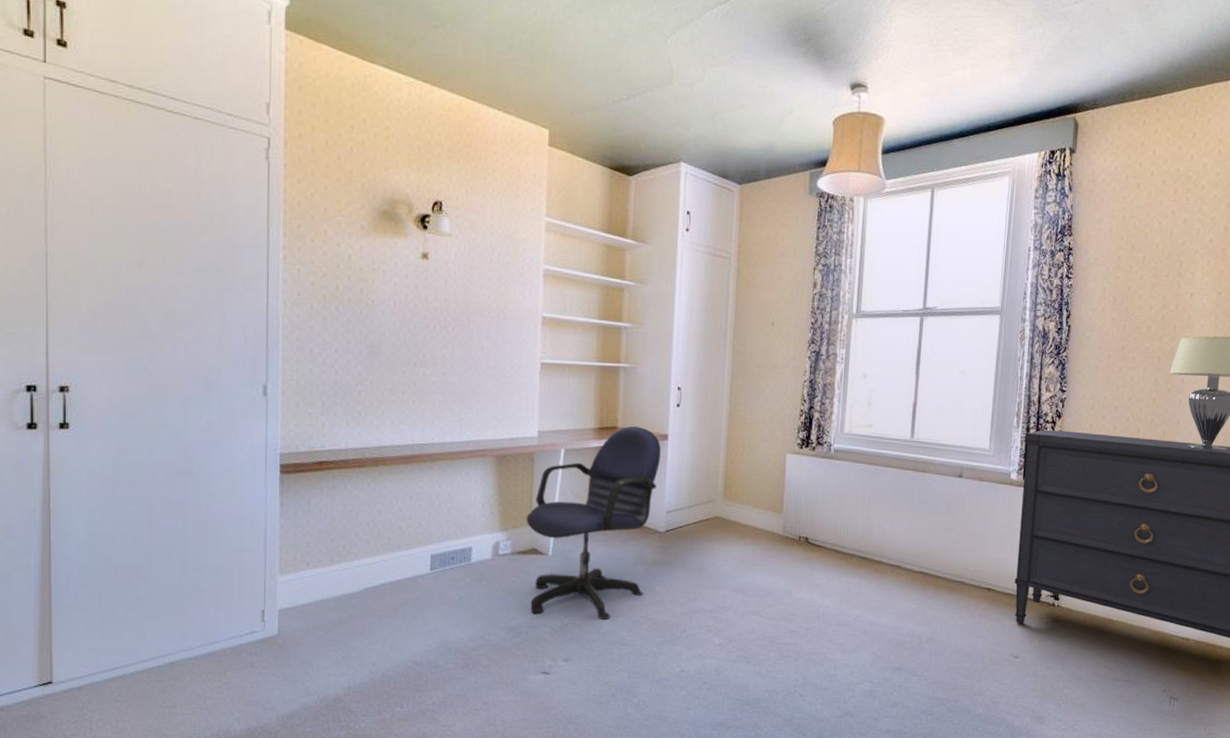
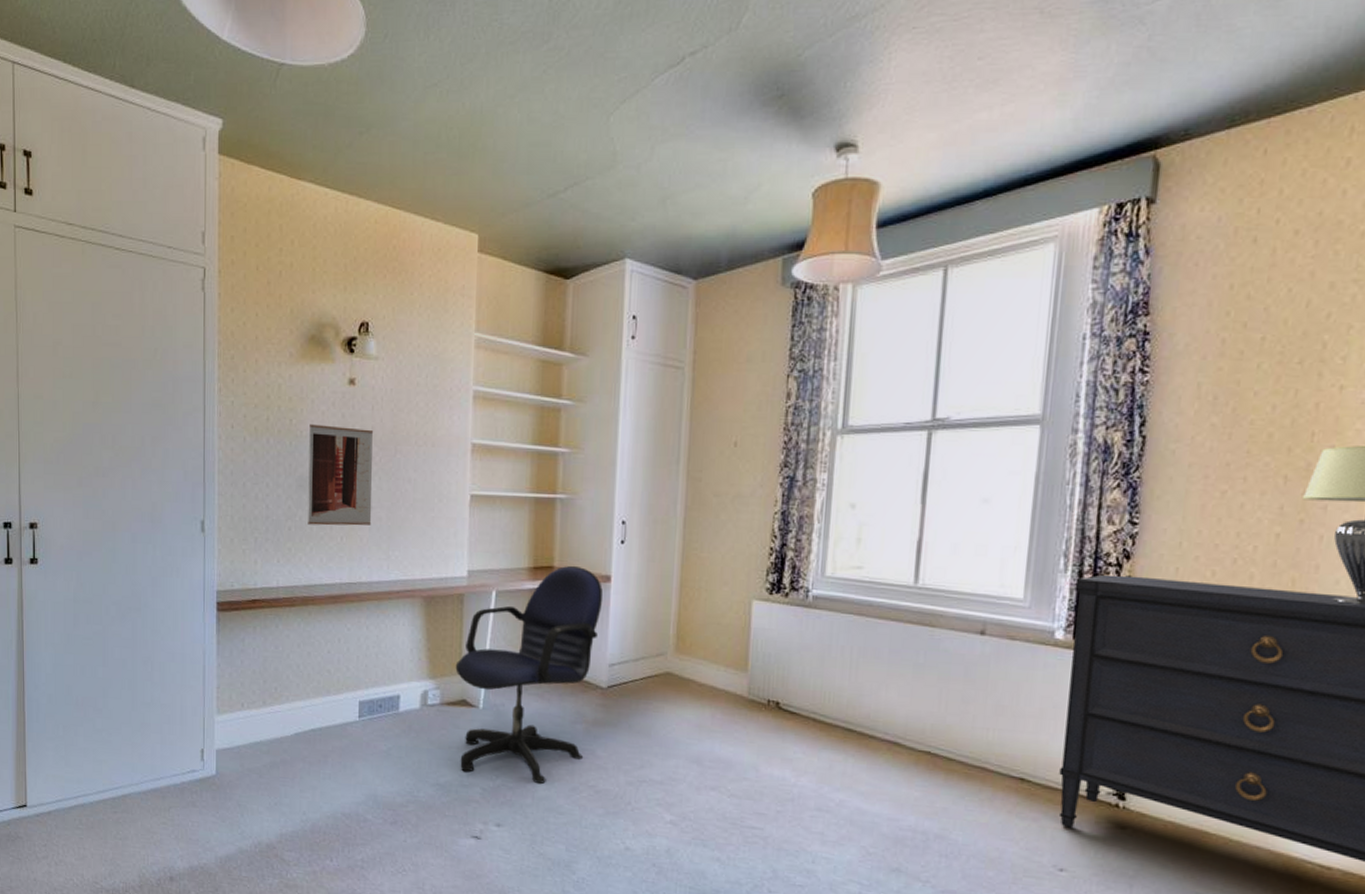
wall art: none [379,294,447,391] -> present [308,424,374,526]

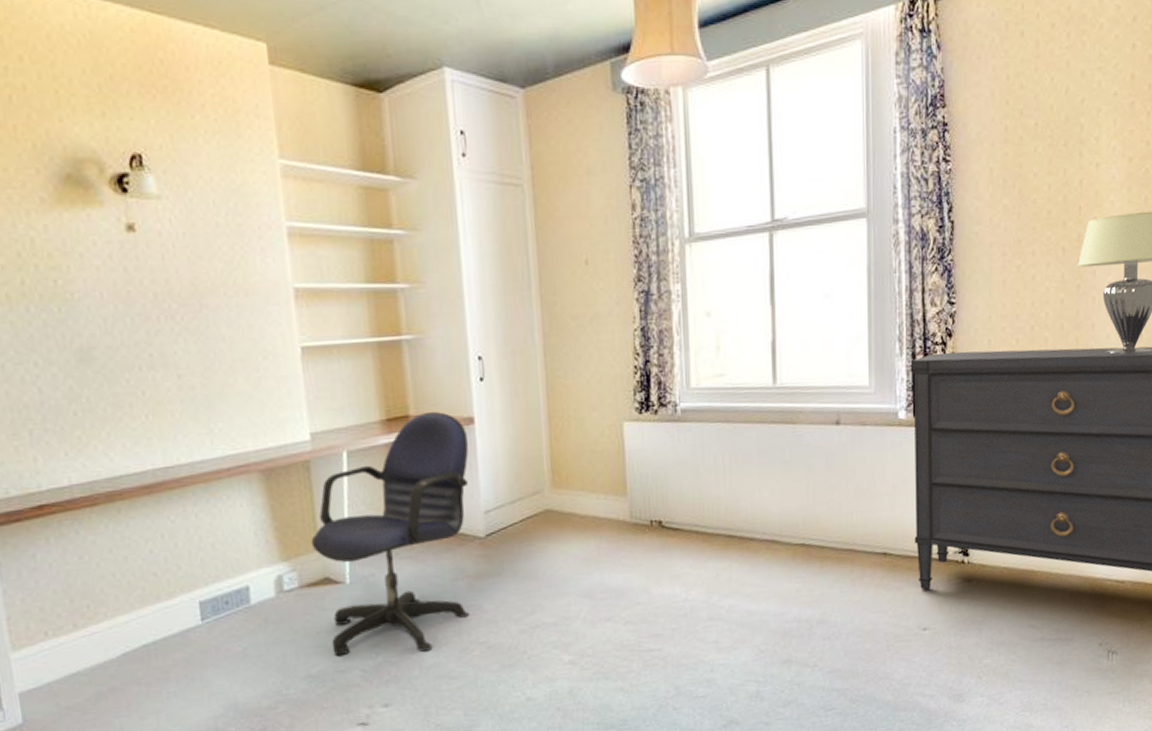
wall art: present [308,424,374,526] -> none [82,283,183,406]

